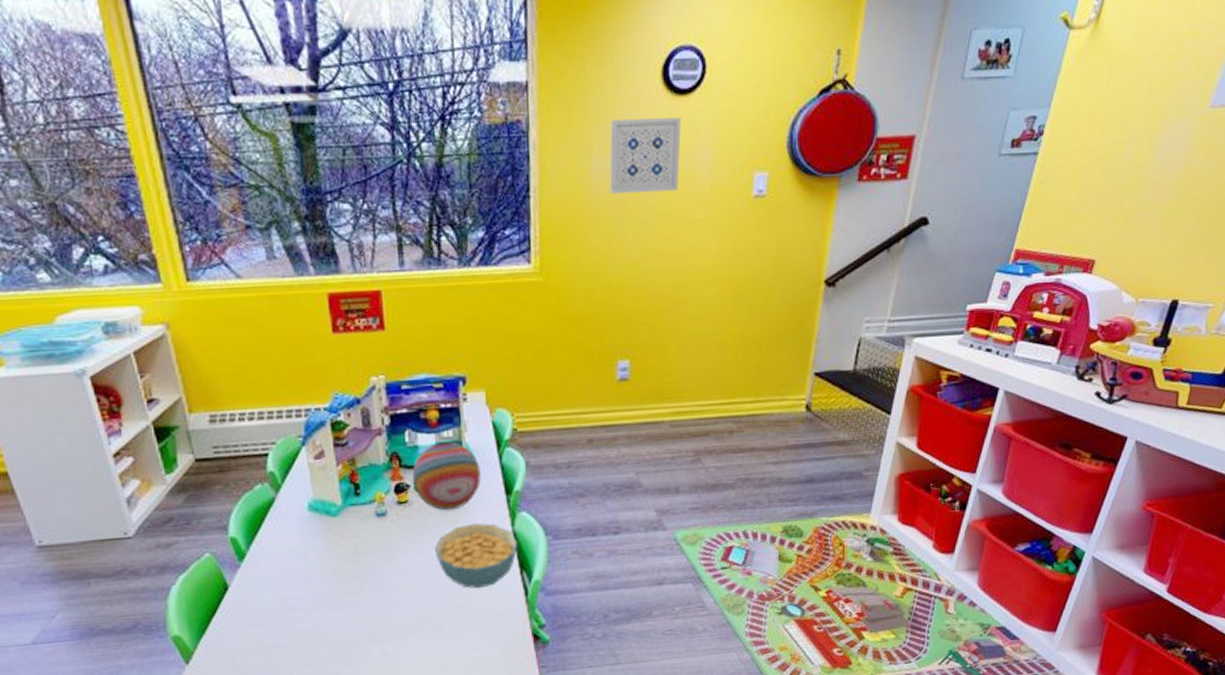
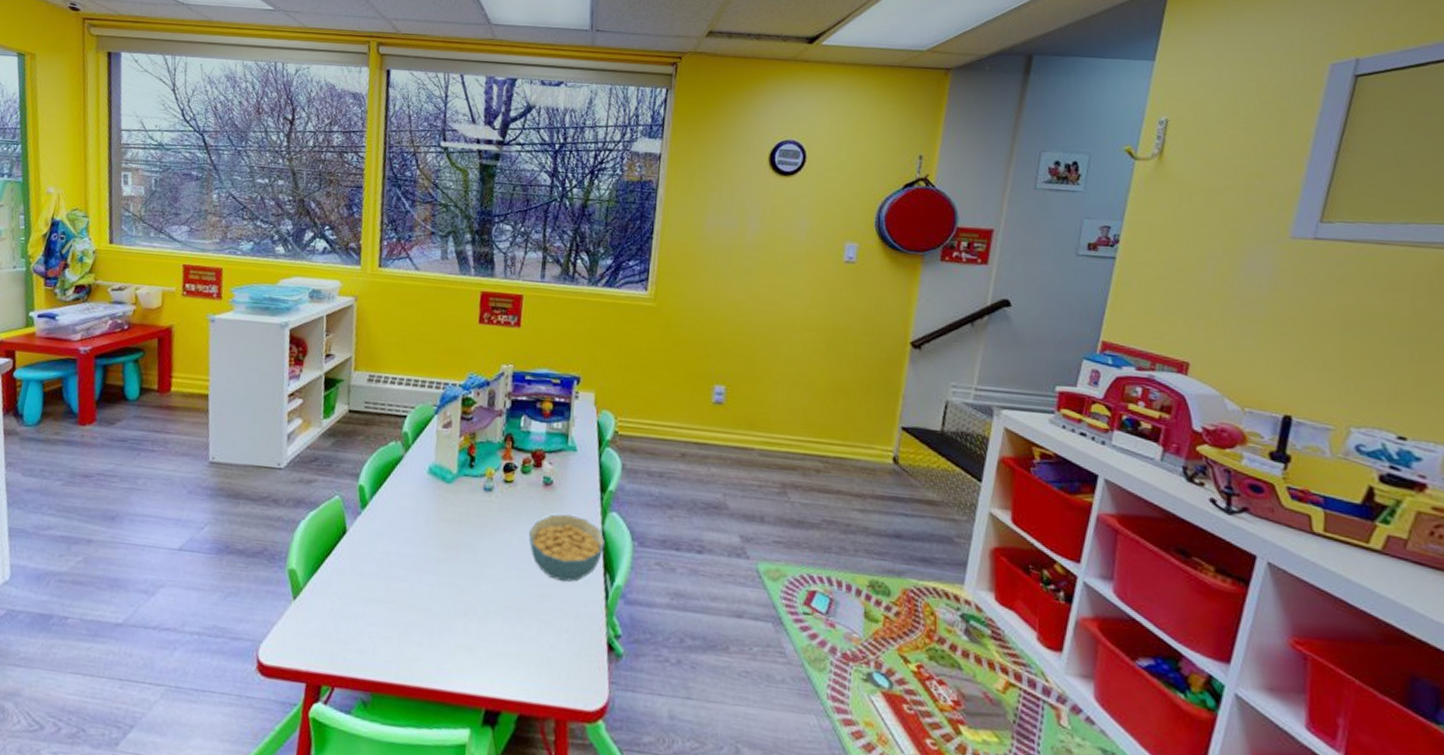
decorative ball: present [412,441,481,511] -> none [520,432,581,498]
wall art: present [609,118,681,194] -> none [719,188,783,249]

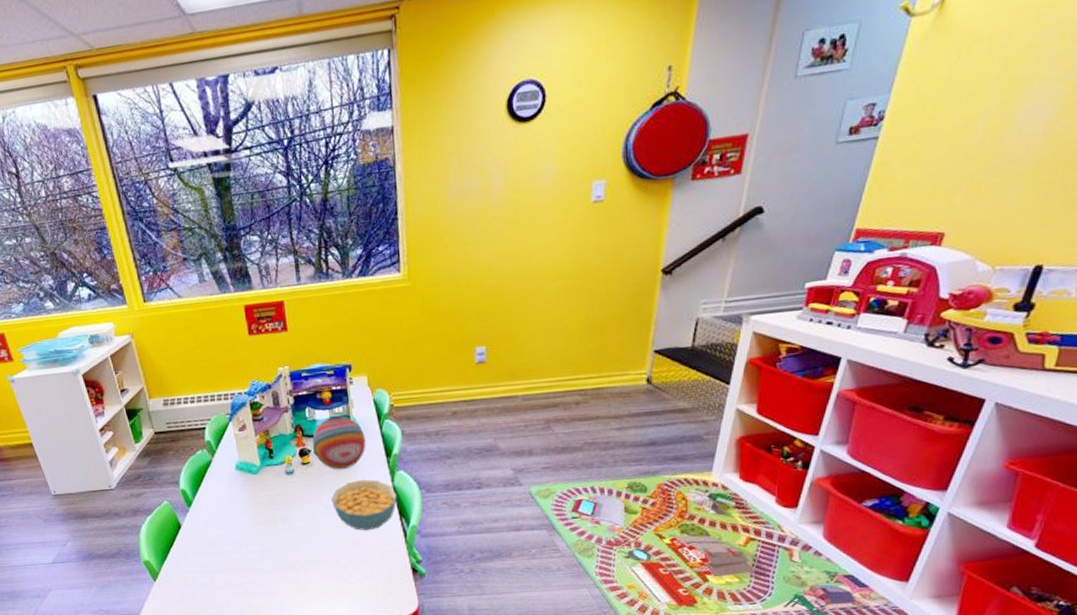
decorative ball: none [520,432,581,498] -> present [312,416,366,470]

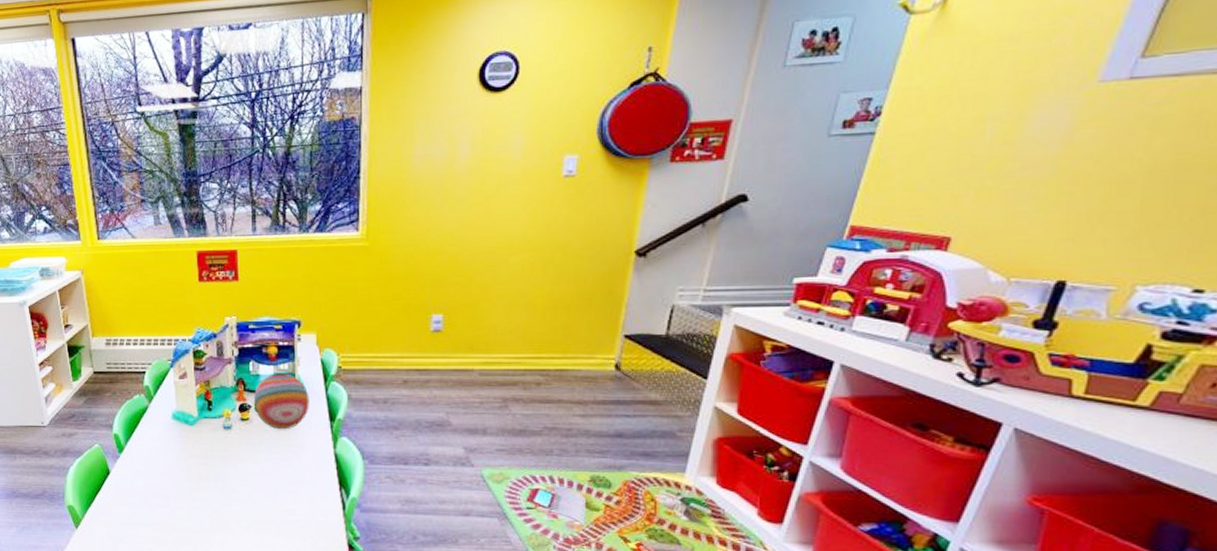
cereal bowl: present [331,479,397,531] -> none [269,442,338,499]

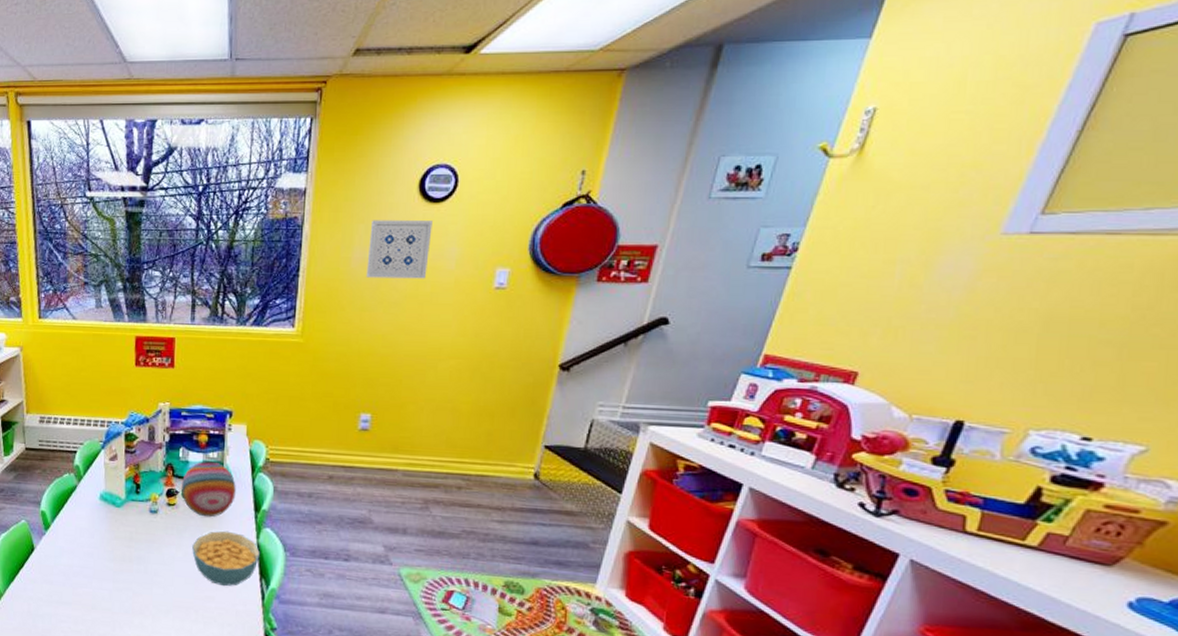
cereal bowl: none [269,442,338,499] -> present [192,530,260,587]
wall art: none [429,111,495,175] -> present [366,220,433,279]

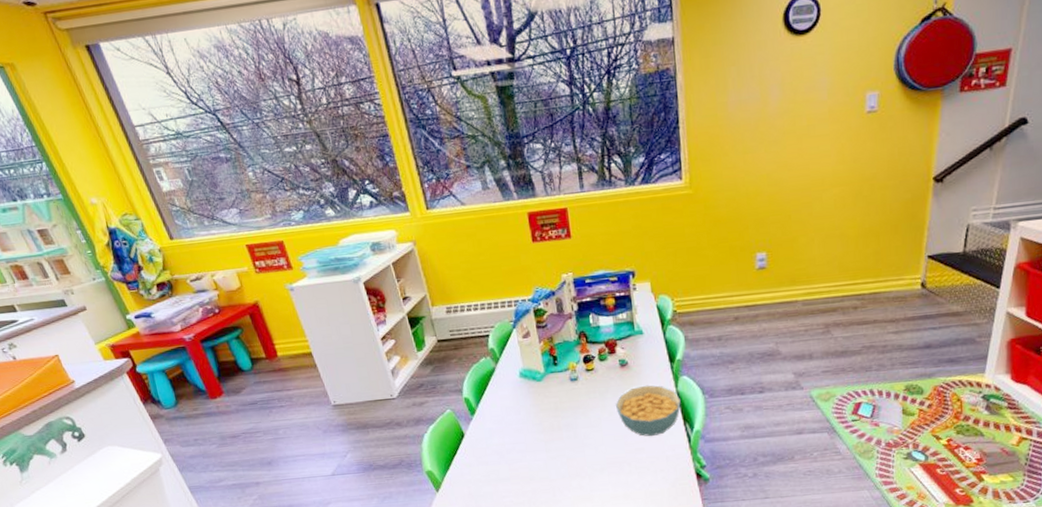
decorative ball: present [181,461,236,518] -> none [596,322,650,376]
wall art: present [366,220,433,279] -> none [742,53,802,120]

